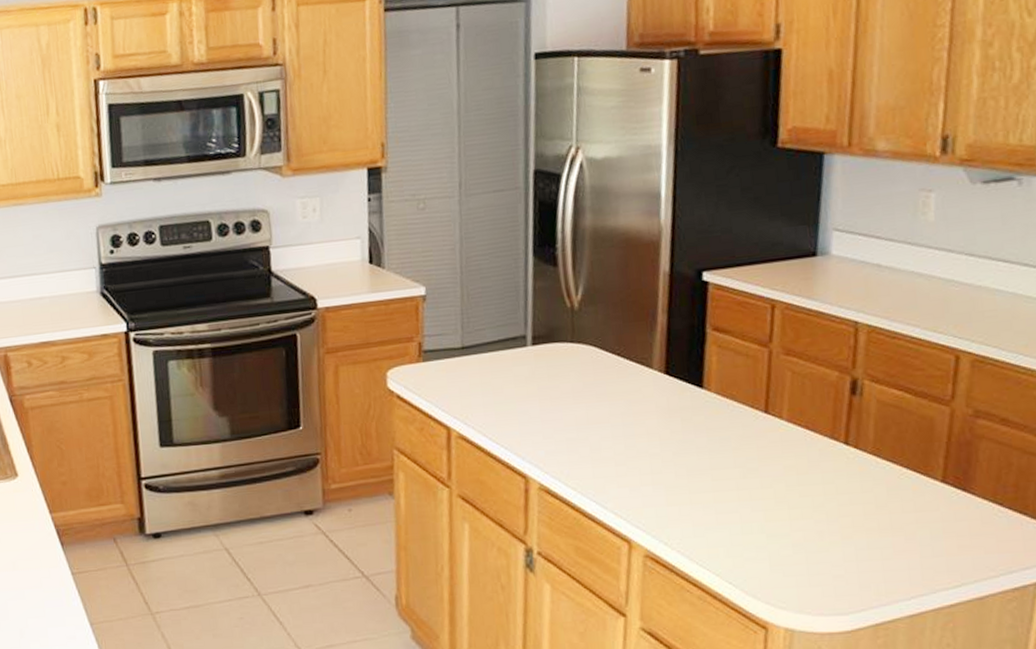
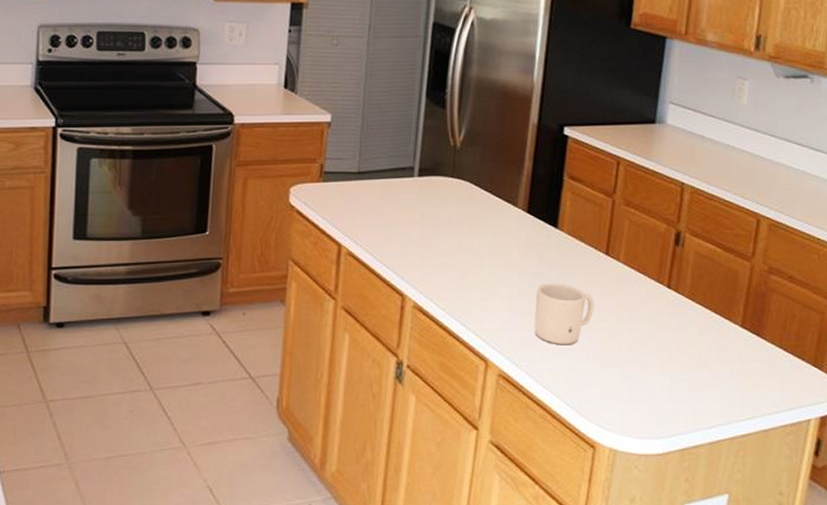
mug: none [683,449,755,519] -> present [534,283,594,346]

